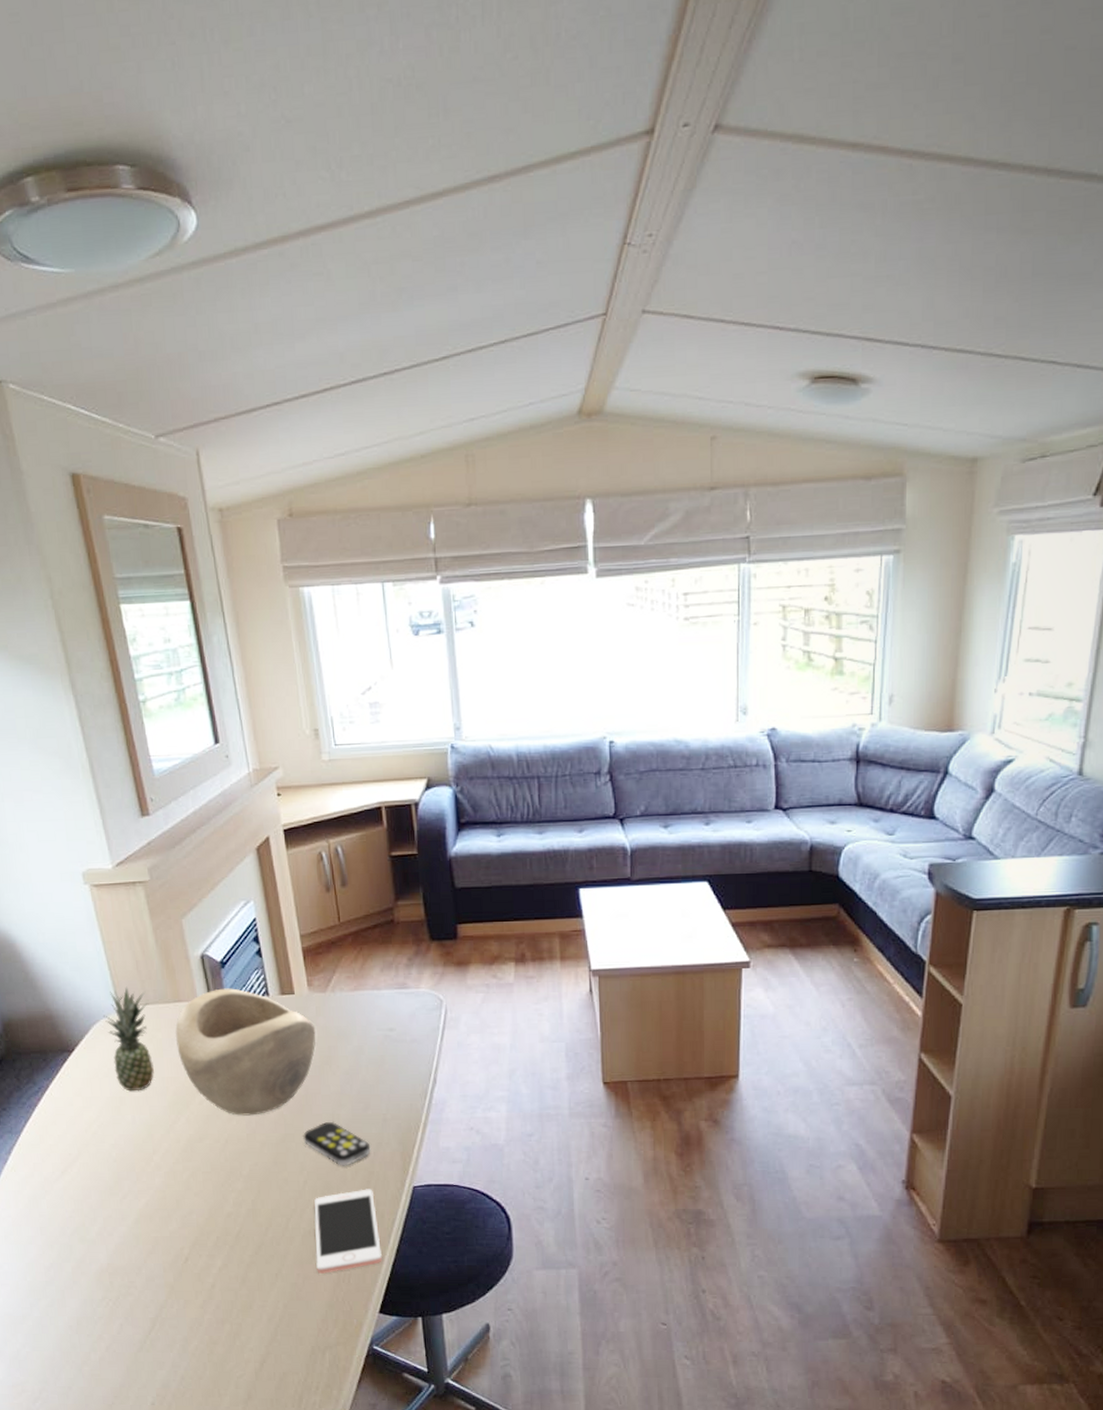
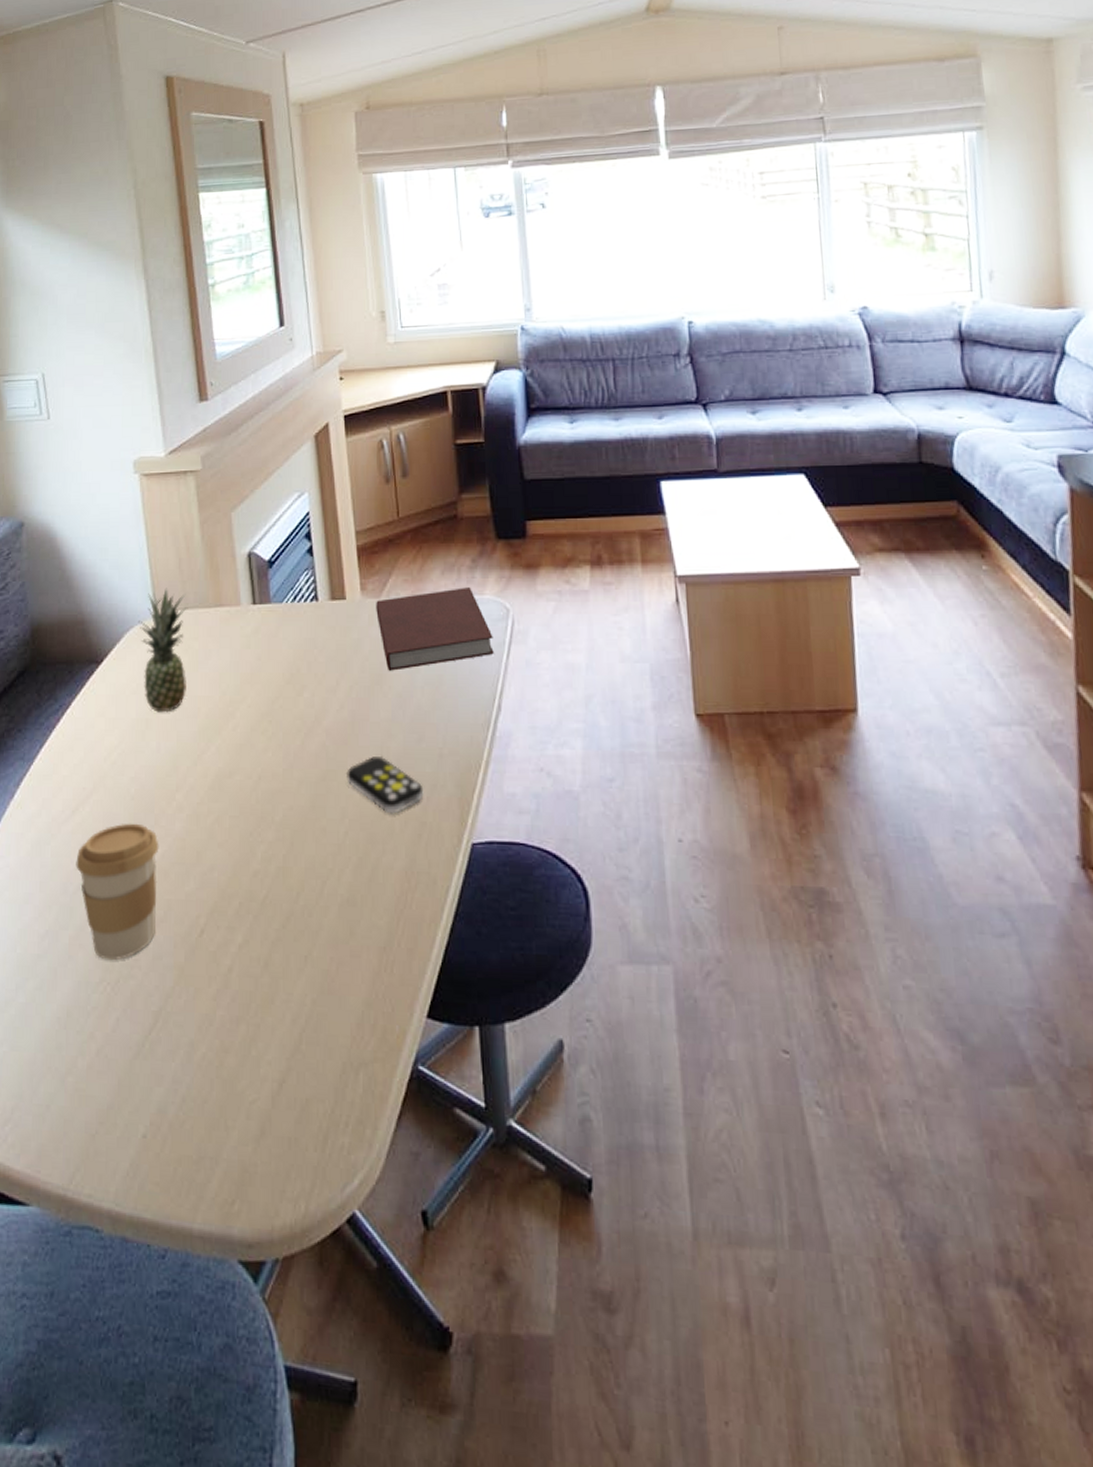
coffee cup: none [70,1180,146,1283] -> present [76,823,159,961]
decorative bowl: present [175,988,316,1116] -> none [213,591,367,746]
cell phone: present [314,1189,382,1274] -> none [354,845,432,959]
notebook: none [322,982,429,1053] -> present [376,587,494,671]

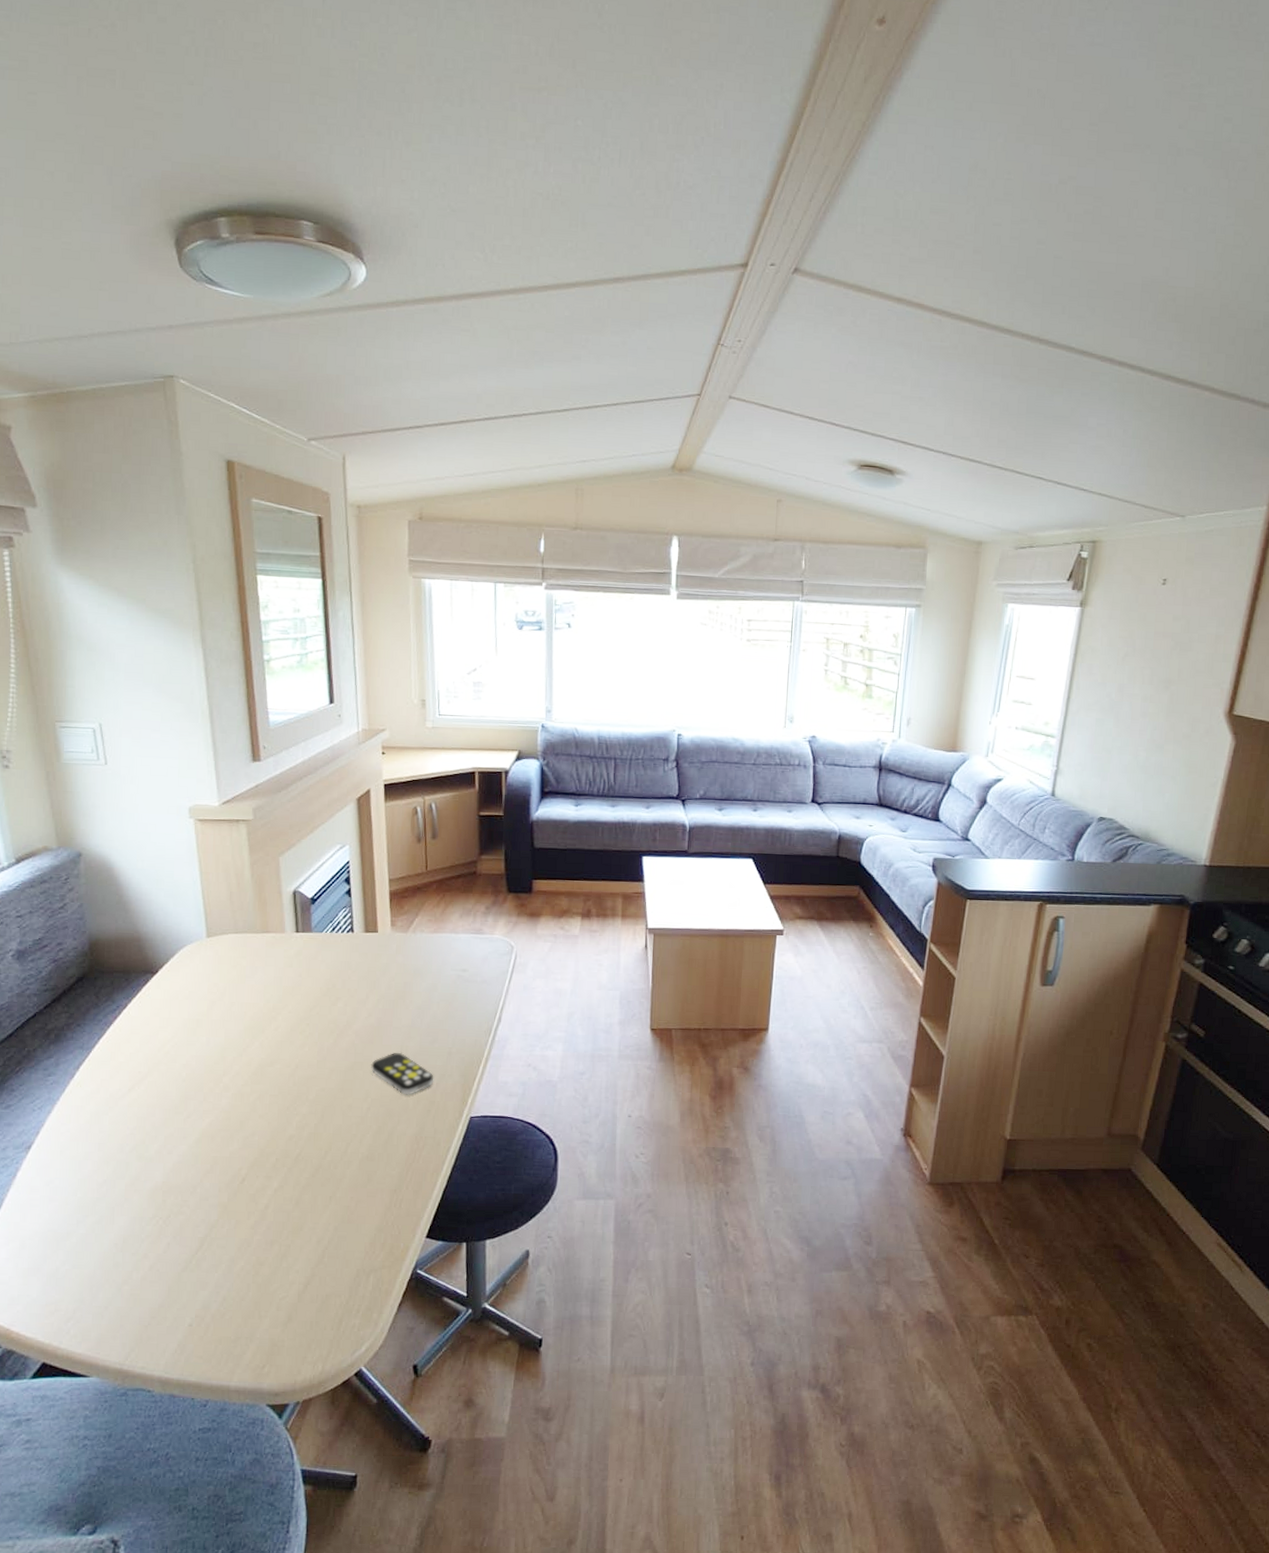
coffee cup: present [76,823,159,961] -> none [131,1099,207,1202]
fruit: present [139,588,187,713] -> none [192,915,237,1015]
notebook: present [376,587,494,671] -> none [403,928,499,989]

